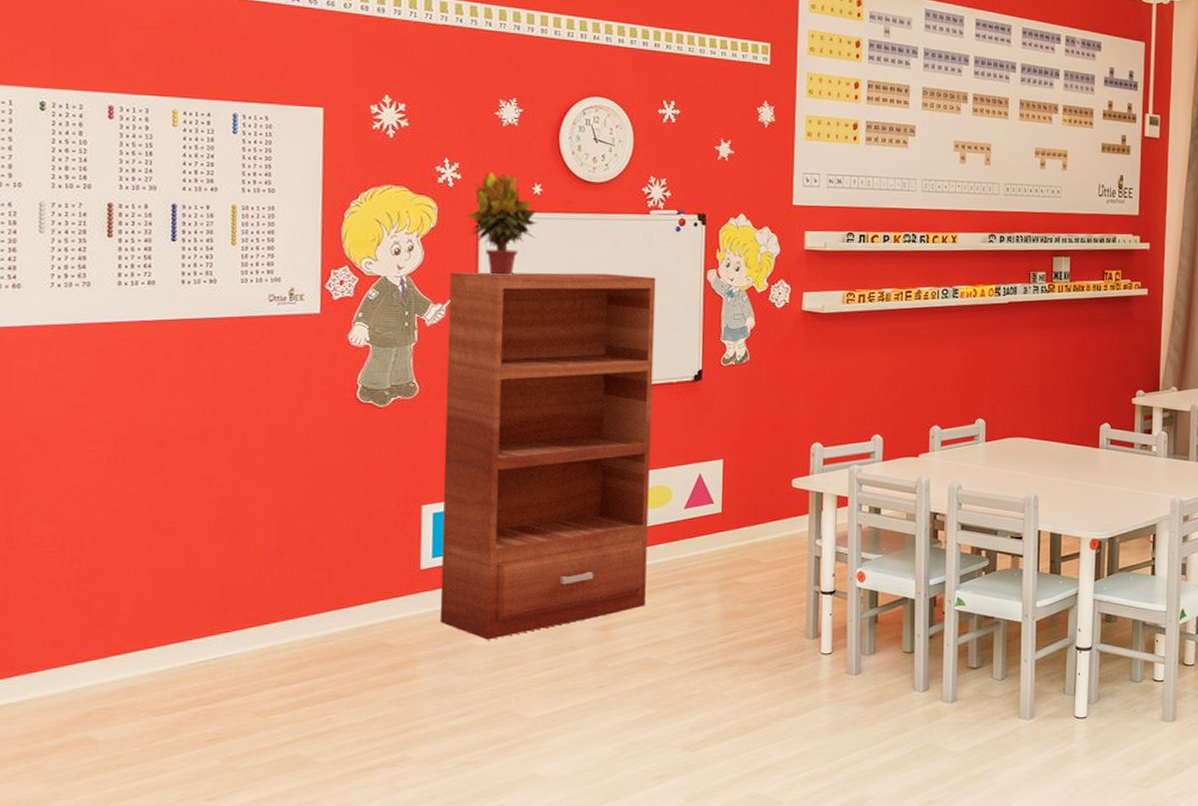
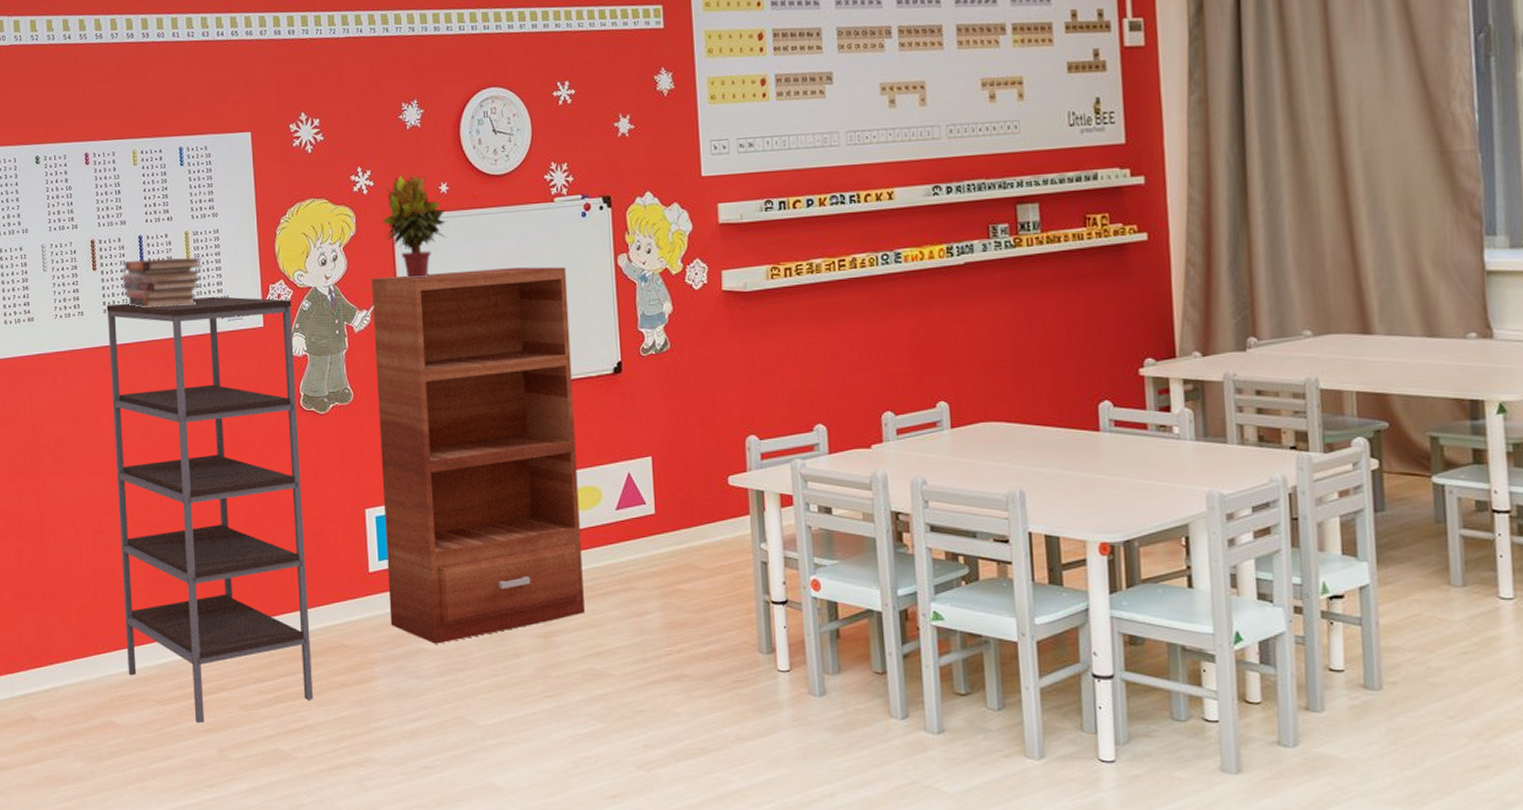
shelving unit: none [114,276,356,734] -> present [106,296,313,724]
book stack: none [146,231,250,285] -> present [122,257,202,309]

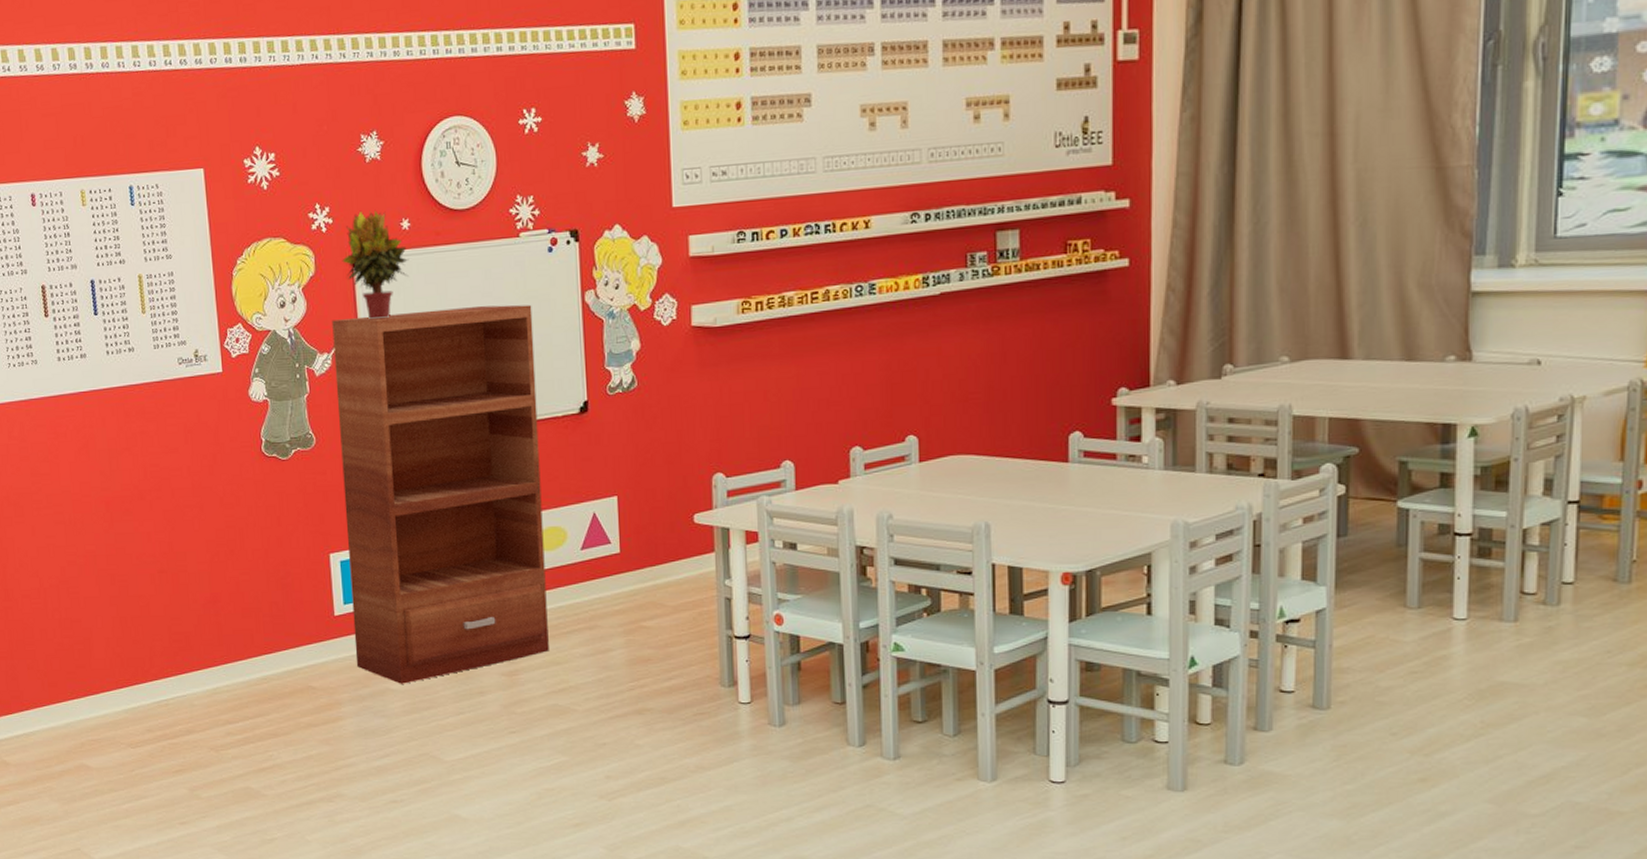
shelving unit: present [106,296,313,724] -> none [60,341,281,765]
book stack: present [122,257,202,309] -> none [75,301,157,356]

